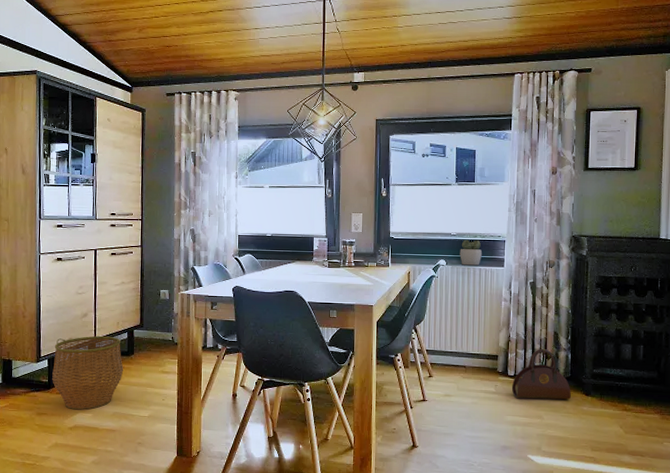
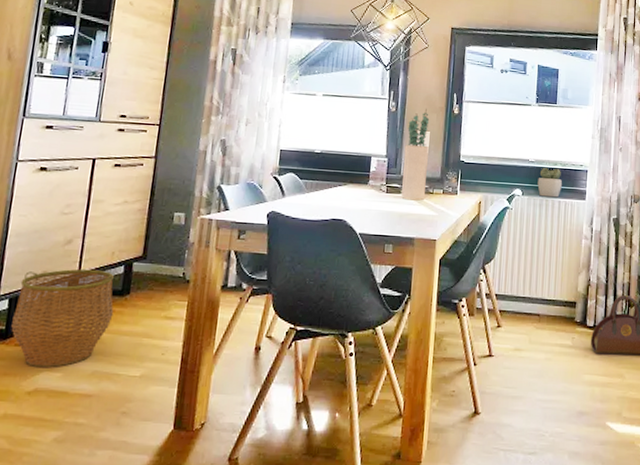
vase: none [341,193,362,273] -> present [401,108,430,201]

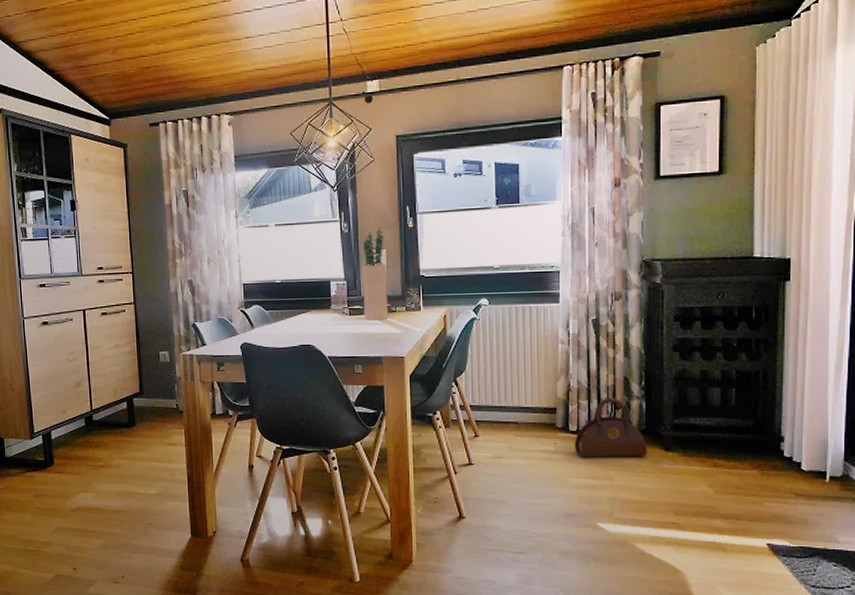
basket: present [11,268,114,368] -> none [48,406,126,490]
succulent plant: present [537,167,563,198] -> none [505,272,533,304]

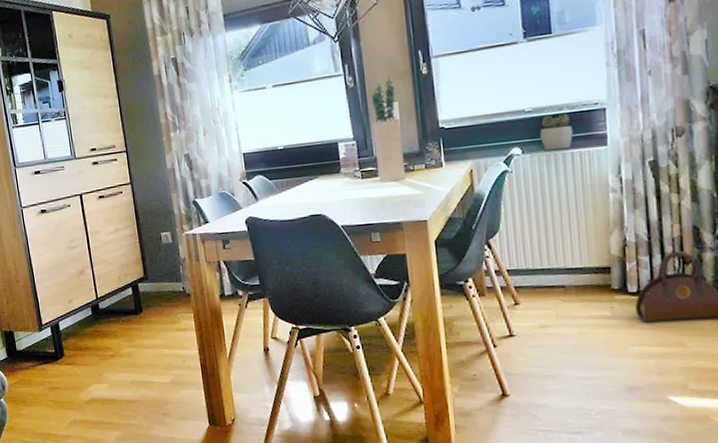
succulent plant: none [505,272,533,304] -> present [540,113,574,151]

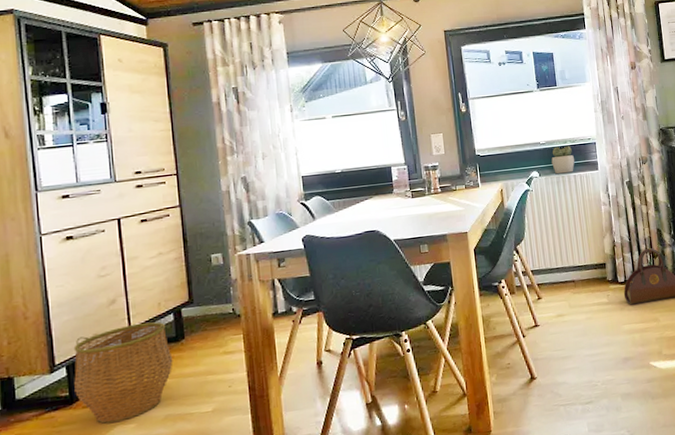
basket: none [55,293,134,381] -> present [73,322,173,424]
vase: present [371,75,406,183] -> none [420,111,450,201]

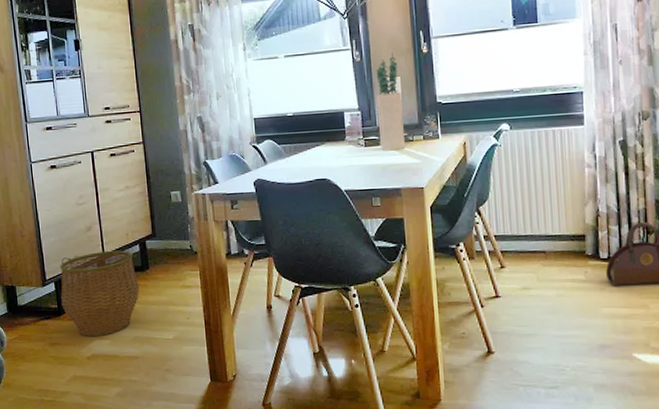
vase: none [420,111,450,201] -> present [376,52,406,151]
succulent plant: present [551,145,575,174] -> none [526,94,556,128]

